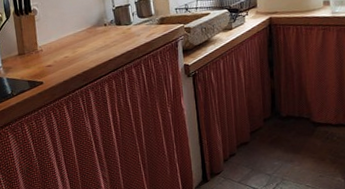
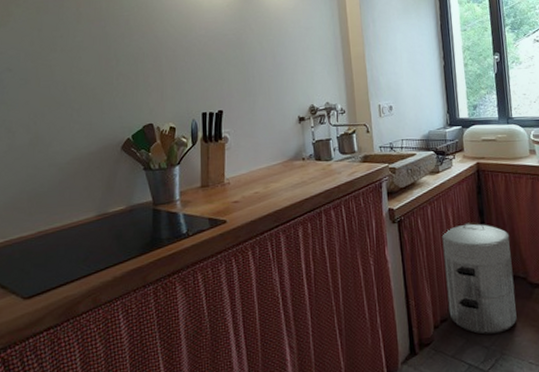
waste bin: none [233,72,298,165] -> present [441,222,517,334]

